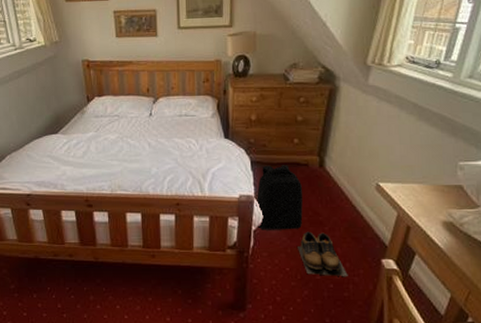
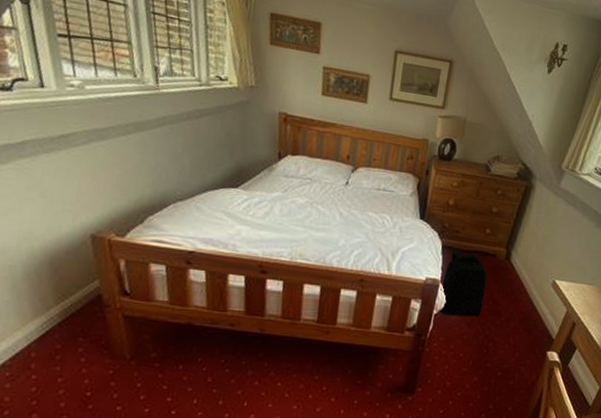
shoes: present [298,231,348,276] -> none [474,319,516,365]

